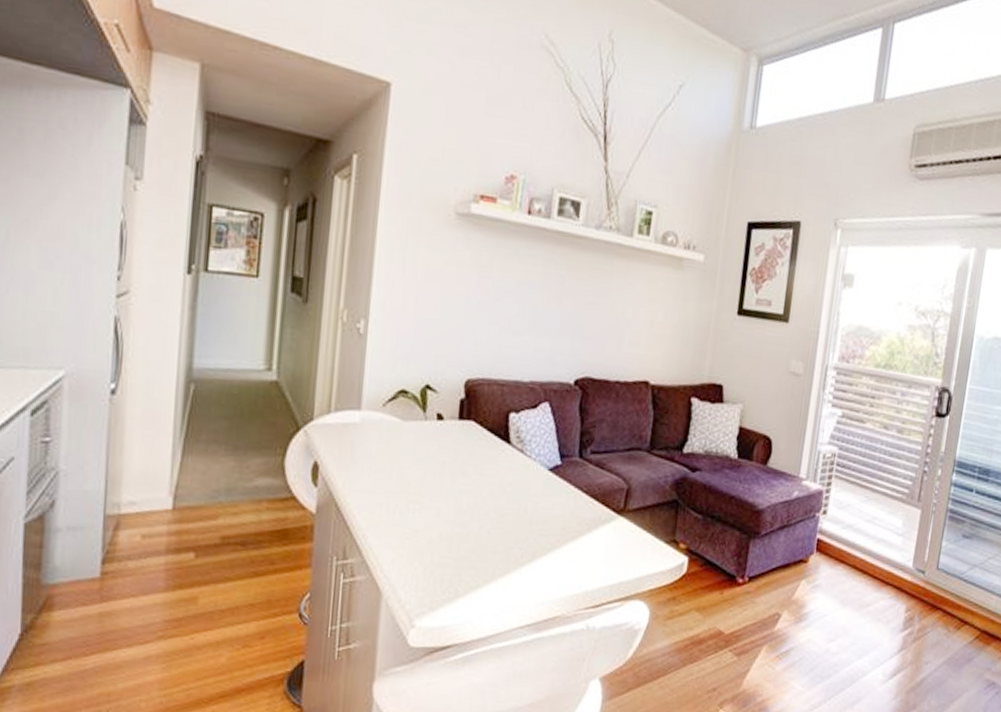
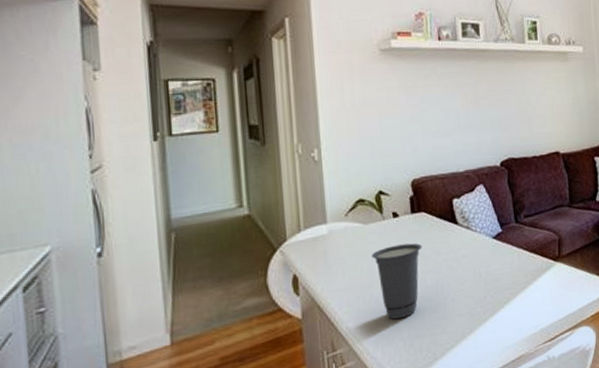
cup: none [405,452,465,540] -> present [372,243,422,319]

